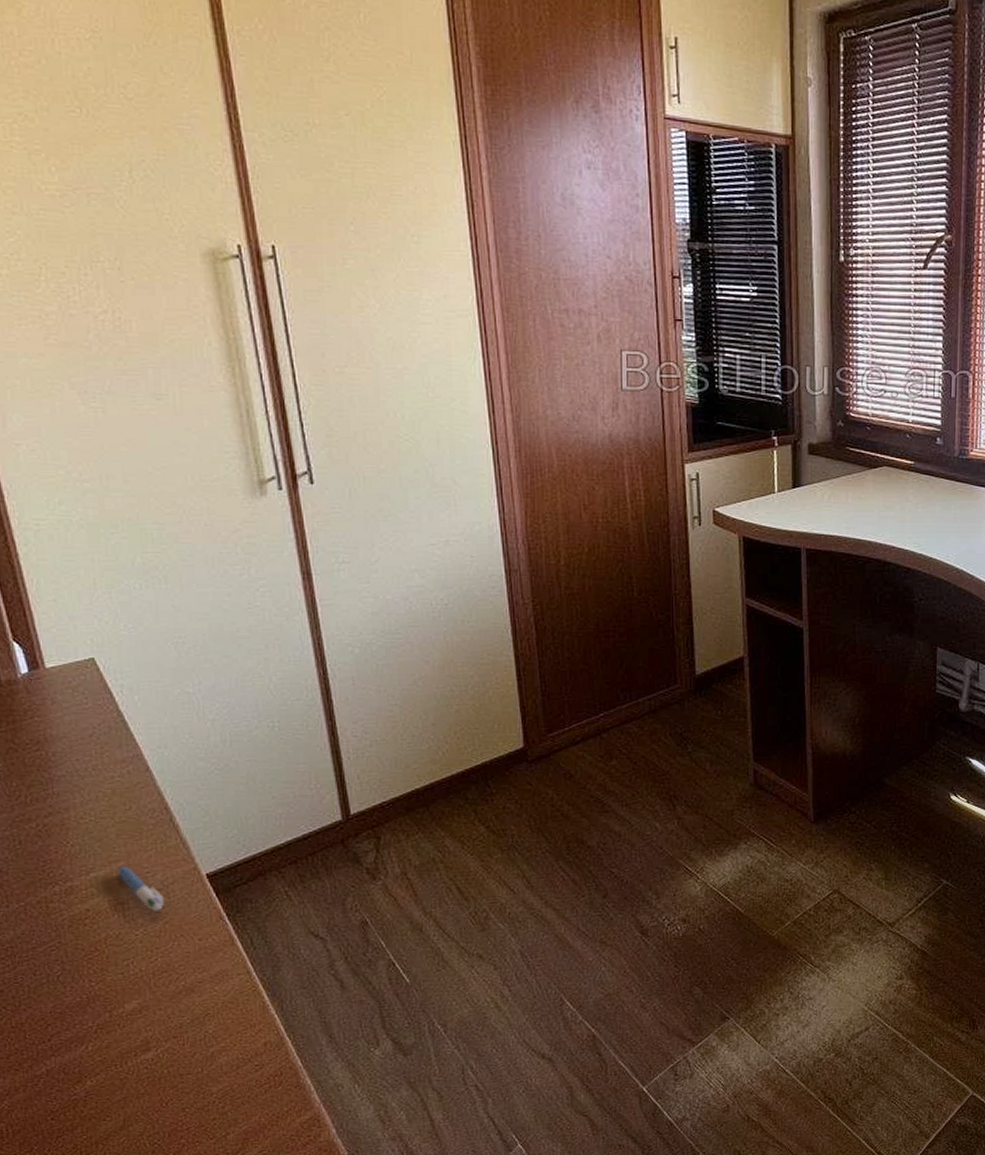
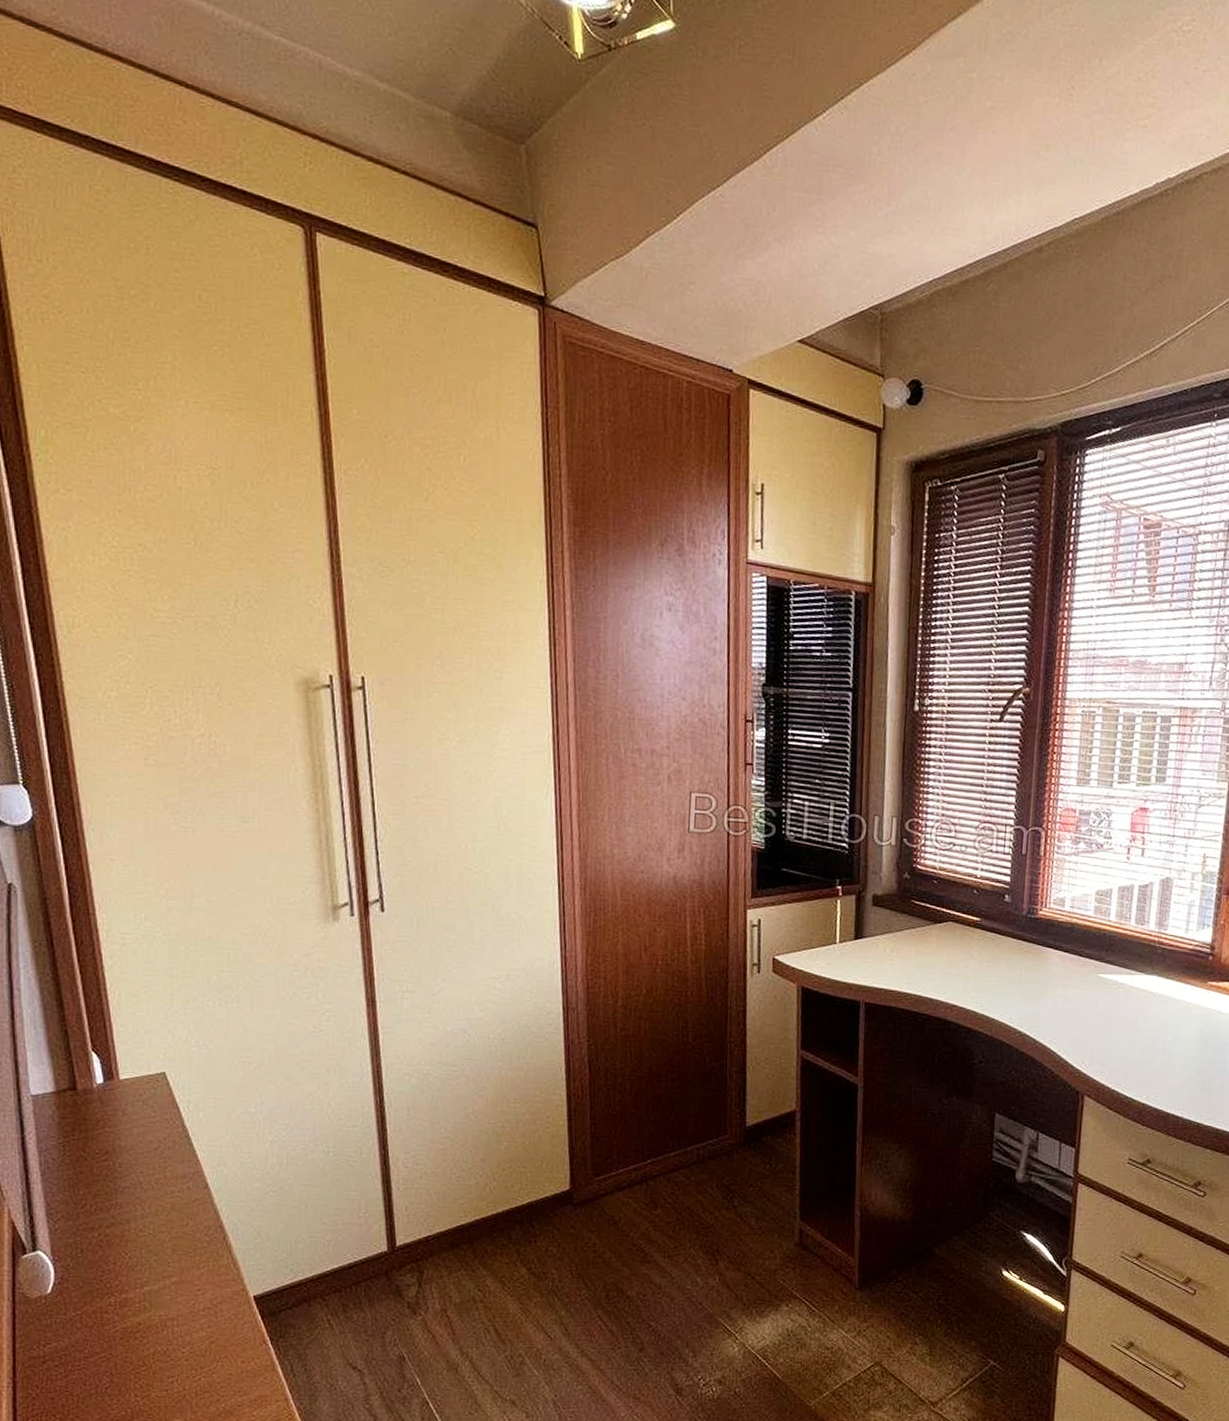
pen: present [117,865,165,912] -> none [170,1281,212,1330]

